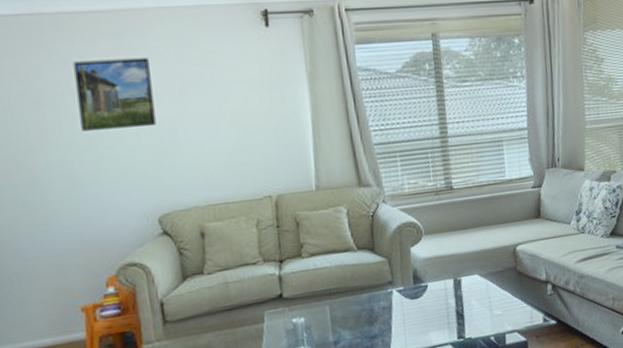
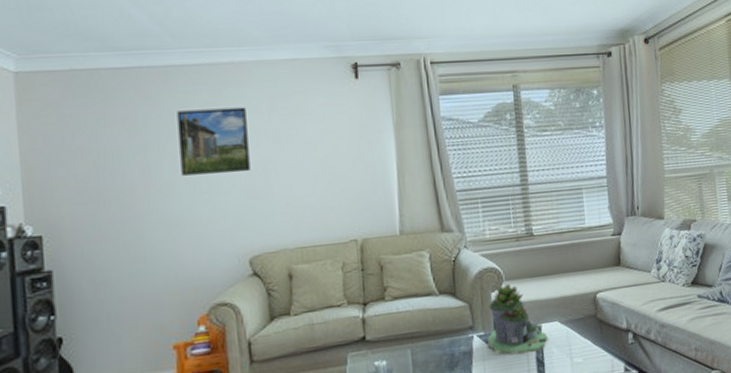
succulent planter: none [407,238,468,309] -> present [487,284,548,355]

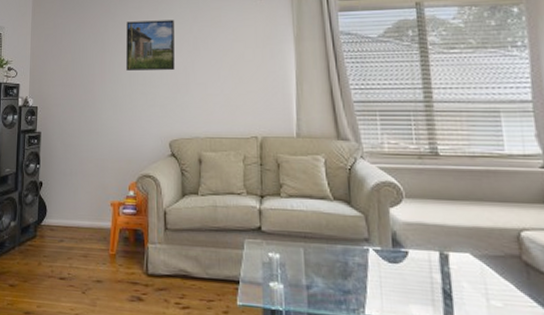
succulent planter: present [487,284,548,355] -> none [384,201,457,281]

